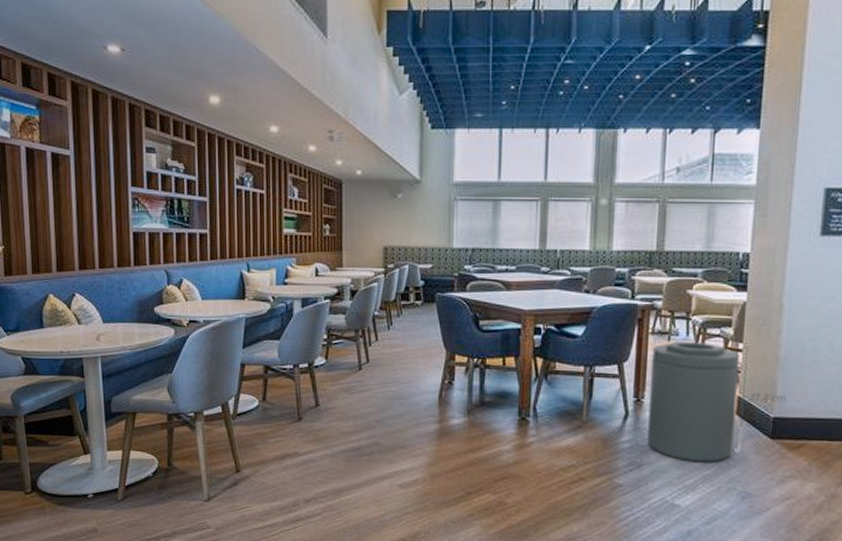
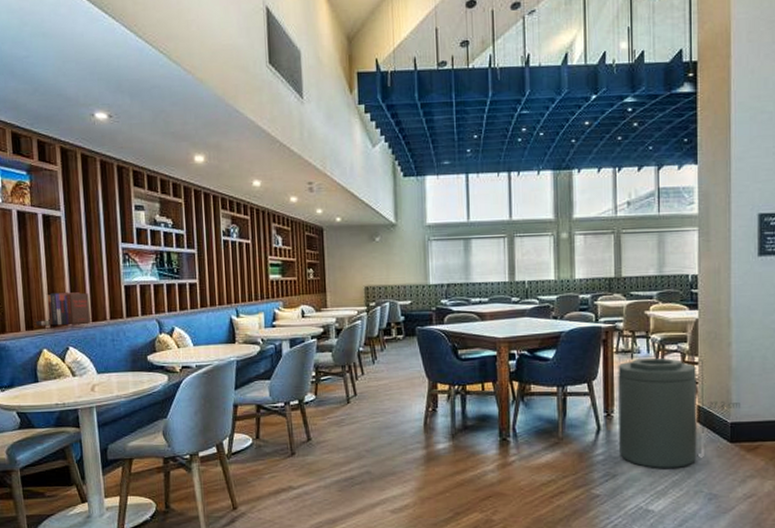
books: none [41,236,98,271] -> present [35,292,91,327]

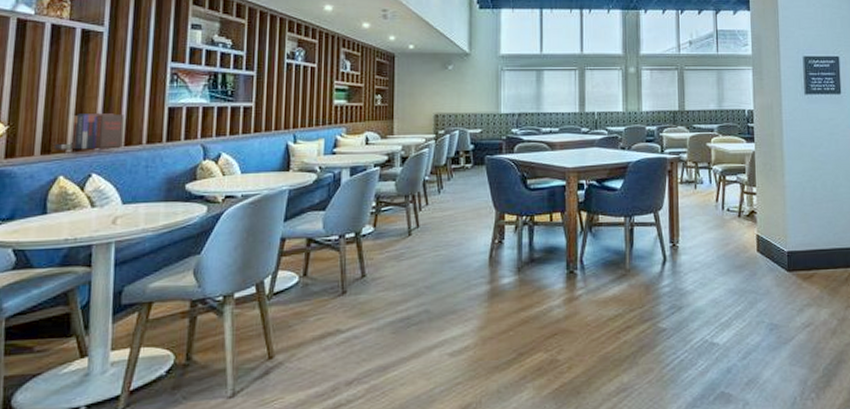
trash can: present [618,344,740,469] -> none [682,174,795,300]

